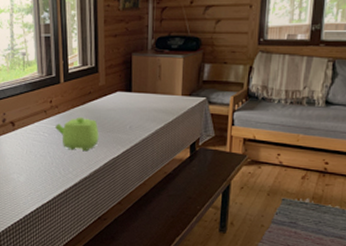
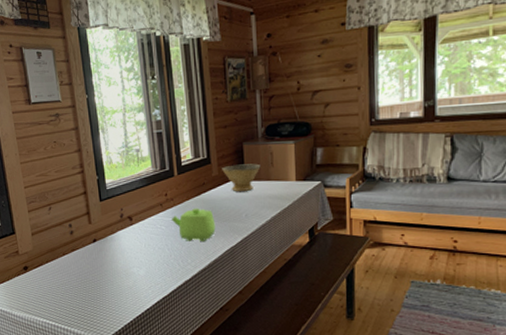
bowl: none [109,75,148,104] -> present [222,163,261,192]

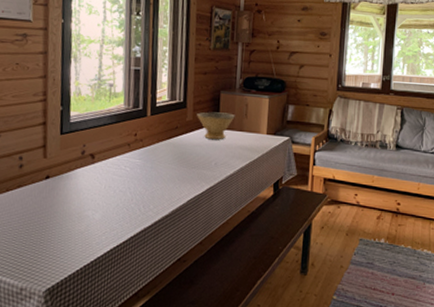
teapot: present [171,208,216,242] -> none [137,151,184,188]

